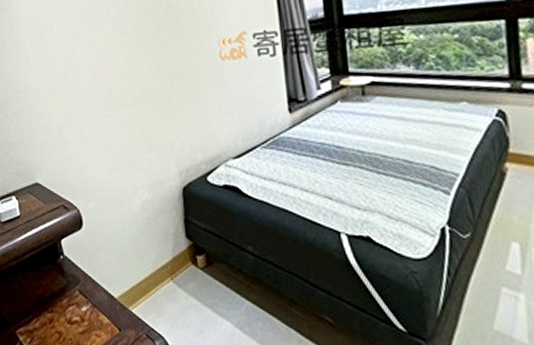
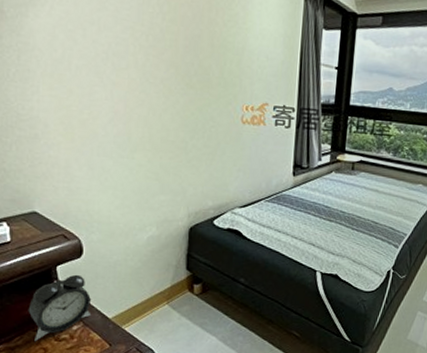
alarm clock: none [41,248,98,324] -> present [28,274,92,341]

